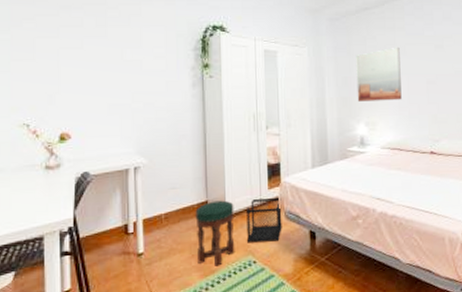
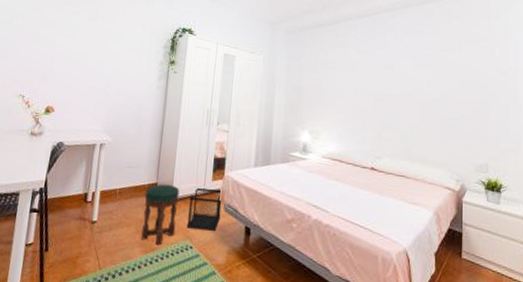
wall art: present [356,47,402,102] -> none [304,63,350,114]

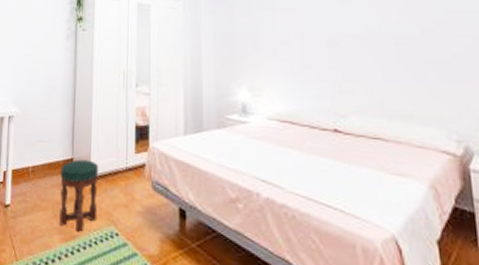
wastebasket: present [187,187,223,231] -> none [110,162,149,214]

